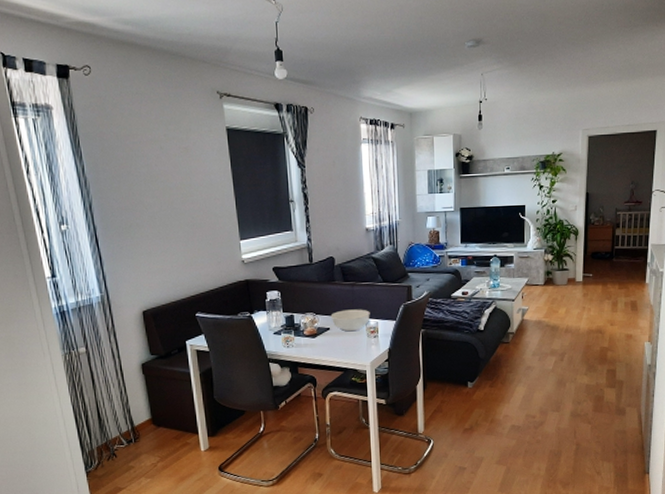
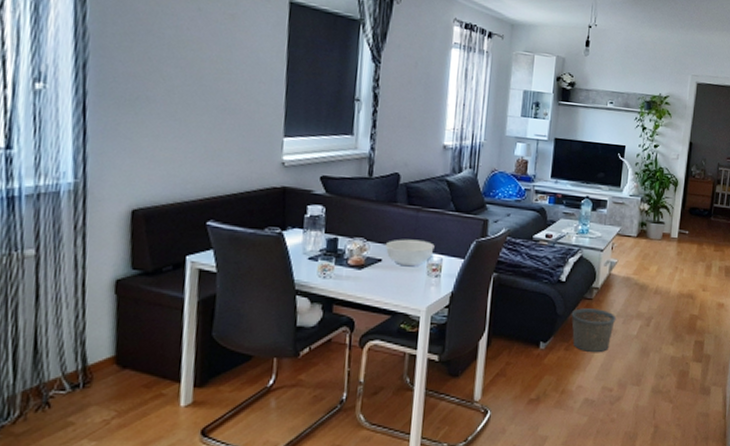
basket: none [492,350,533,387] -> present [571,308,617,352]

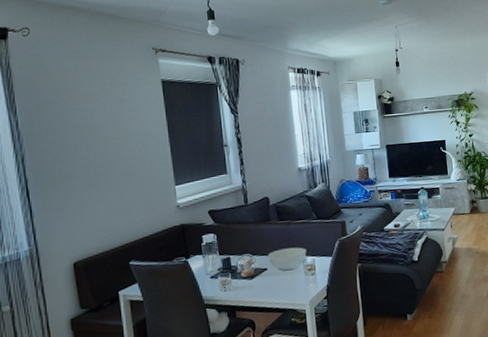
basket: present [571,308,617,352] -> none [428,278,467,317]

